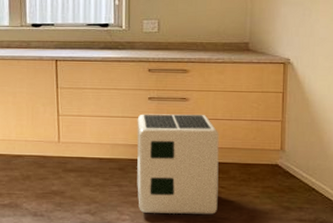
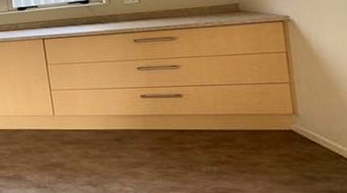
air purifier: present [136,114,219,214] -> none [128,81,228,186]

